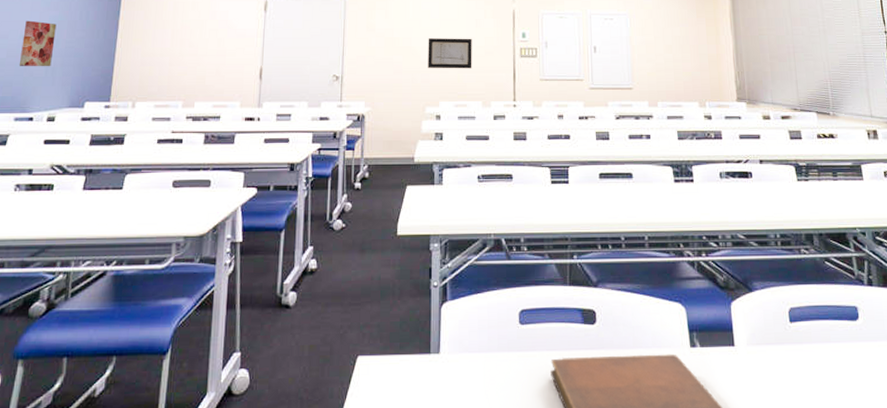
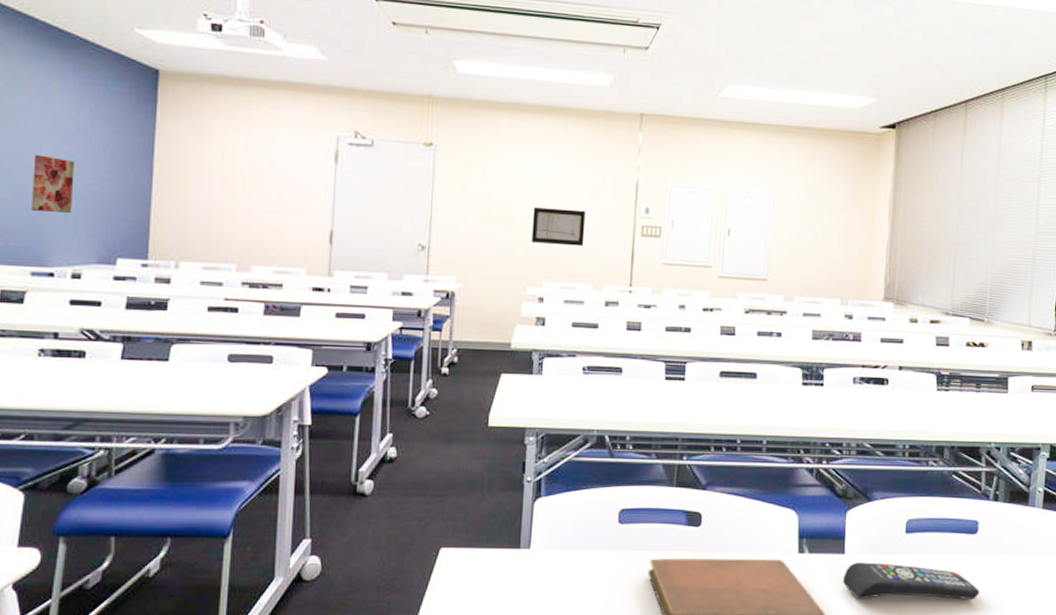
remote control: none [736,353,871,393] -> present [842,562,980,600]

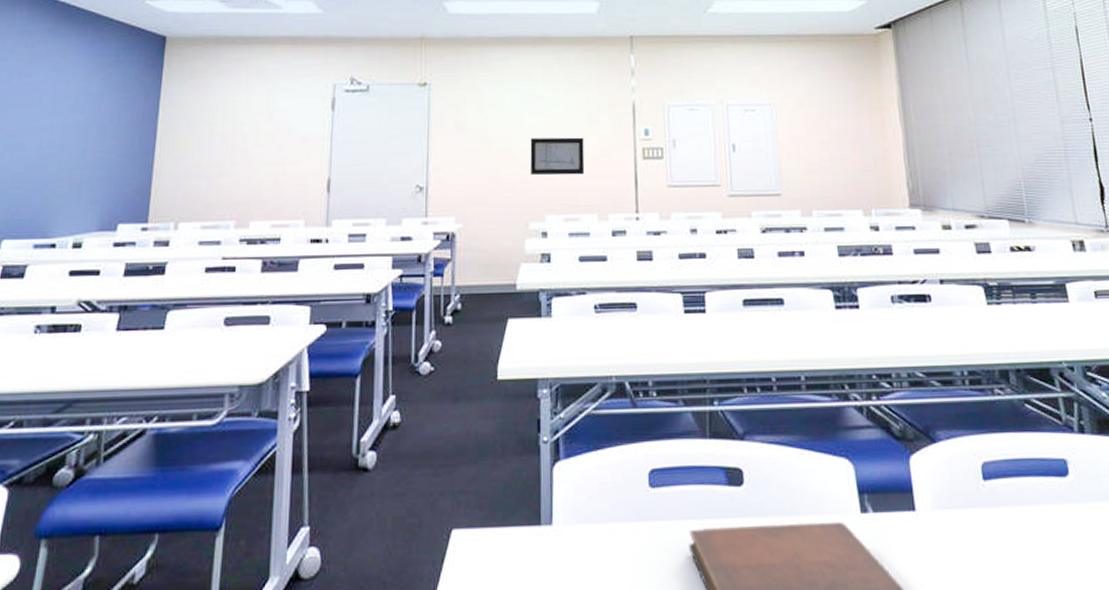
wall art: present [30,154,75,214] -> none [38,126,83,183]
remote control: present [842,562,980,600] -> none [918,519,1087,569]

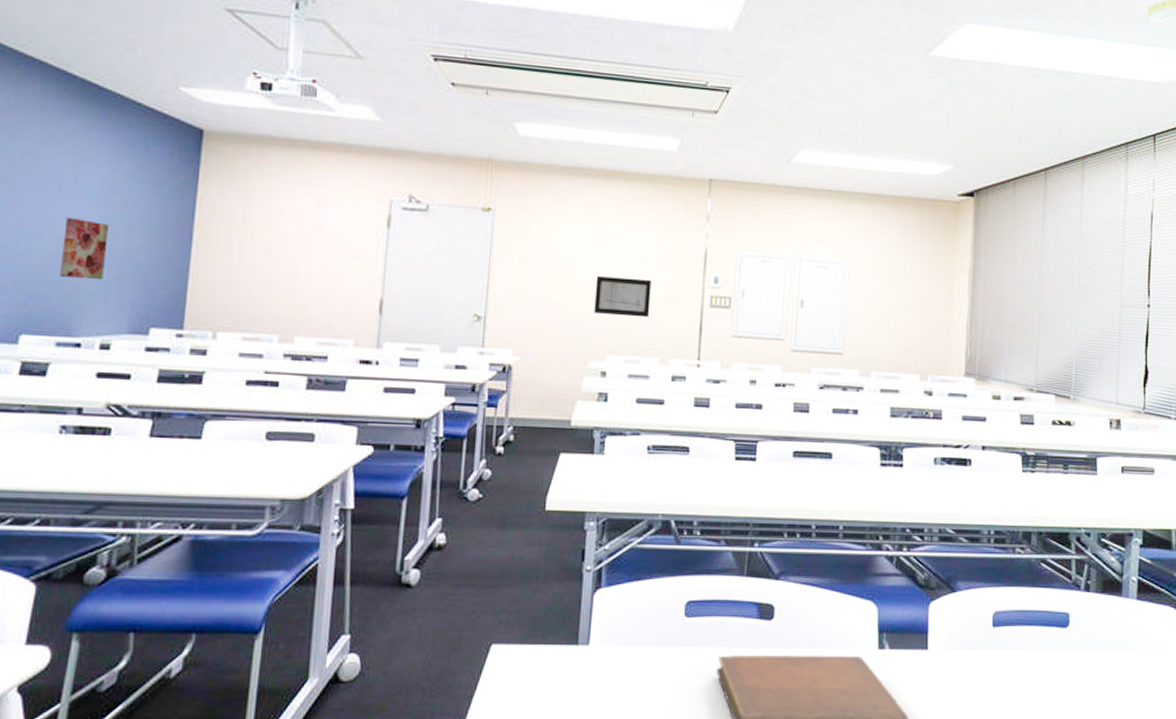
wall art: none [38,126,83,183] -> present [59,217,109,280]

